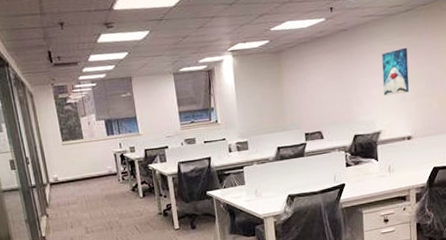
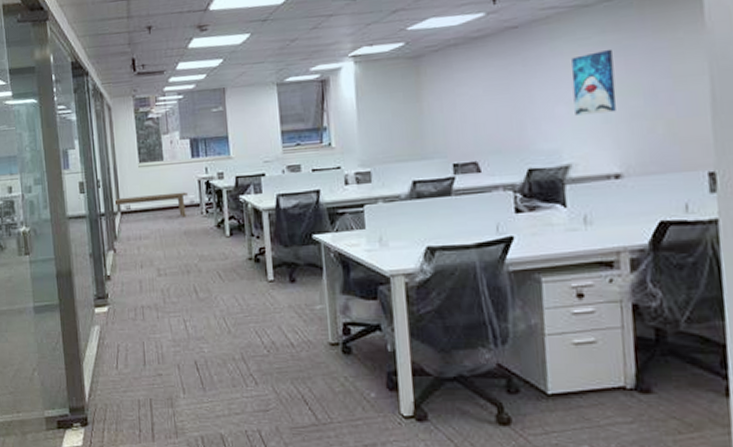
bench: none [42,164,107,185] -> present [113,192,189,217]

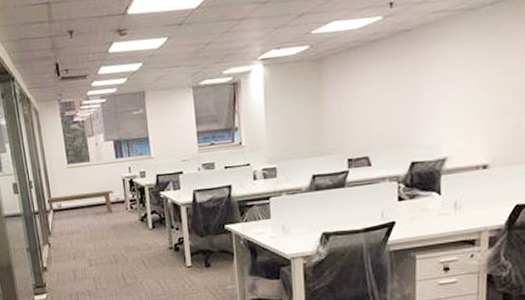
wall art: present [571,49,616,116] -> none [454,50,490,113]

